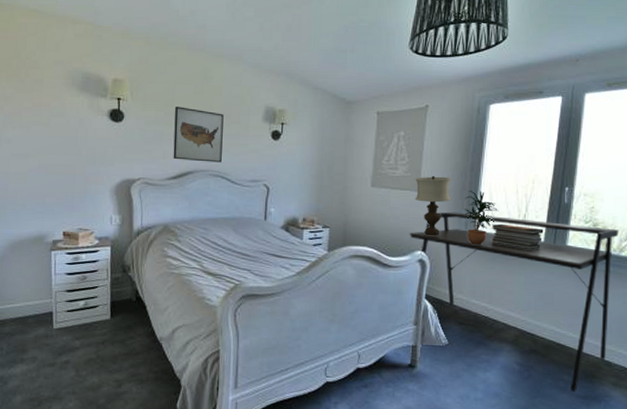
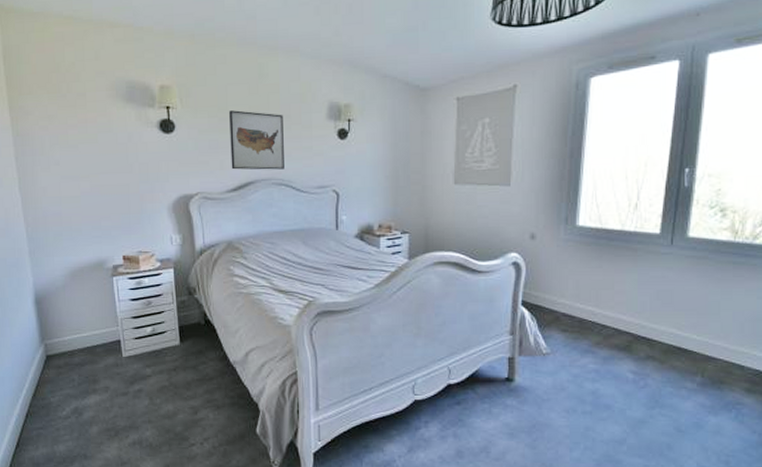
desk: present [409,212,619,393] -> none [500,206,753,401]
table lamp: present [415,176,452,237] -> none [505,166,548,235]
potted plant: present [464,190,499,246] -> none [563,179,605,243]
book stack: present [491,223,544,250] -> none [597,215,660,244]

